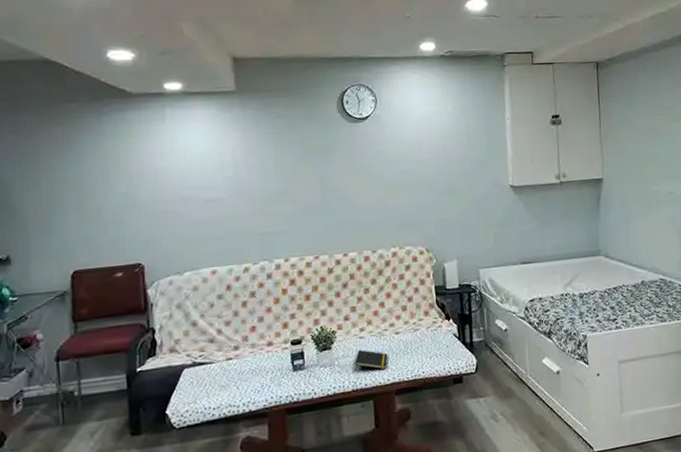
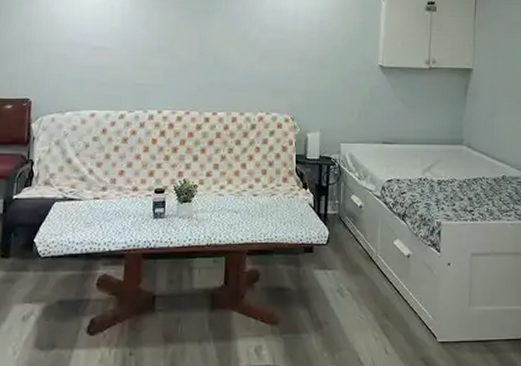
notepad: present [355,350,388,371] -> none [211,207,244,228]

